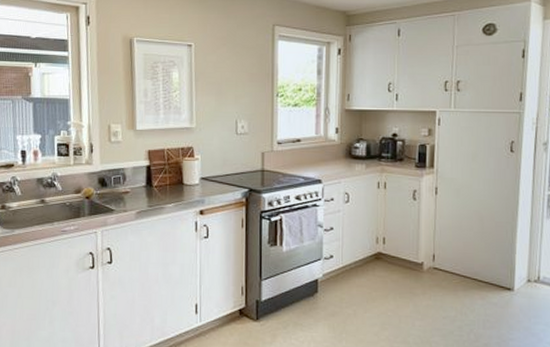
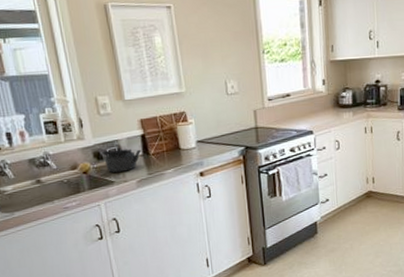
kettle: none [107,175,145,201] -> present [102,147,142,173]

